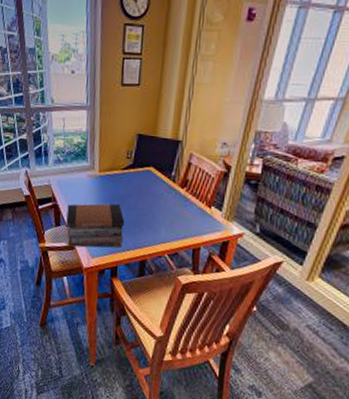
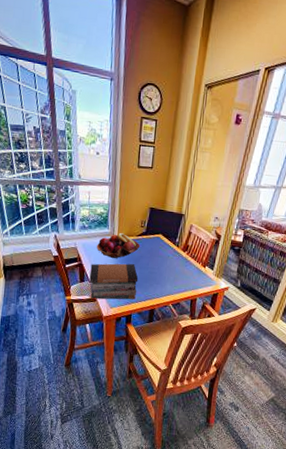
fruit basket: none [74,166,127,198] -> present [97,232,141,259]

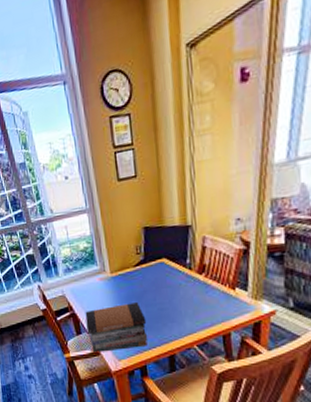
fruit basket: present [97,232,141,259] -> none [87,266,141,301]

